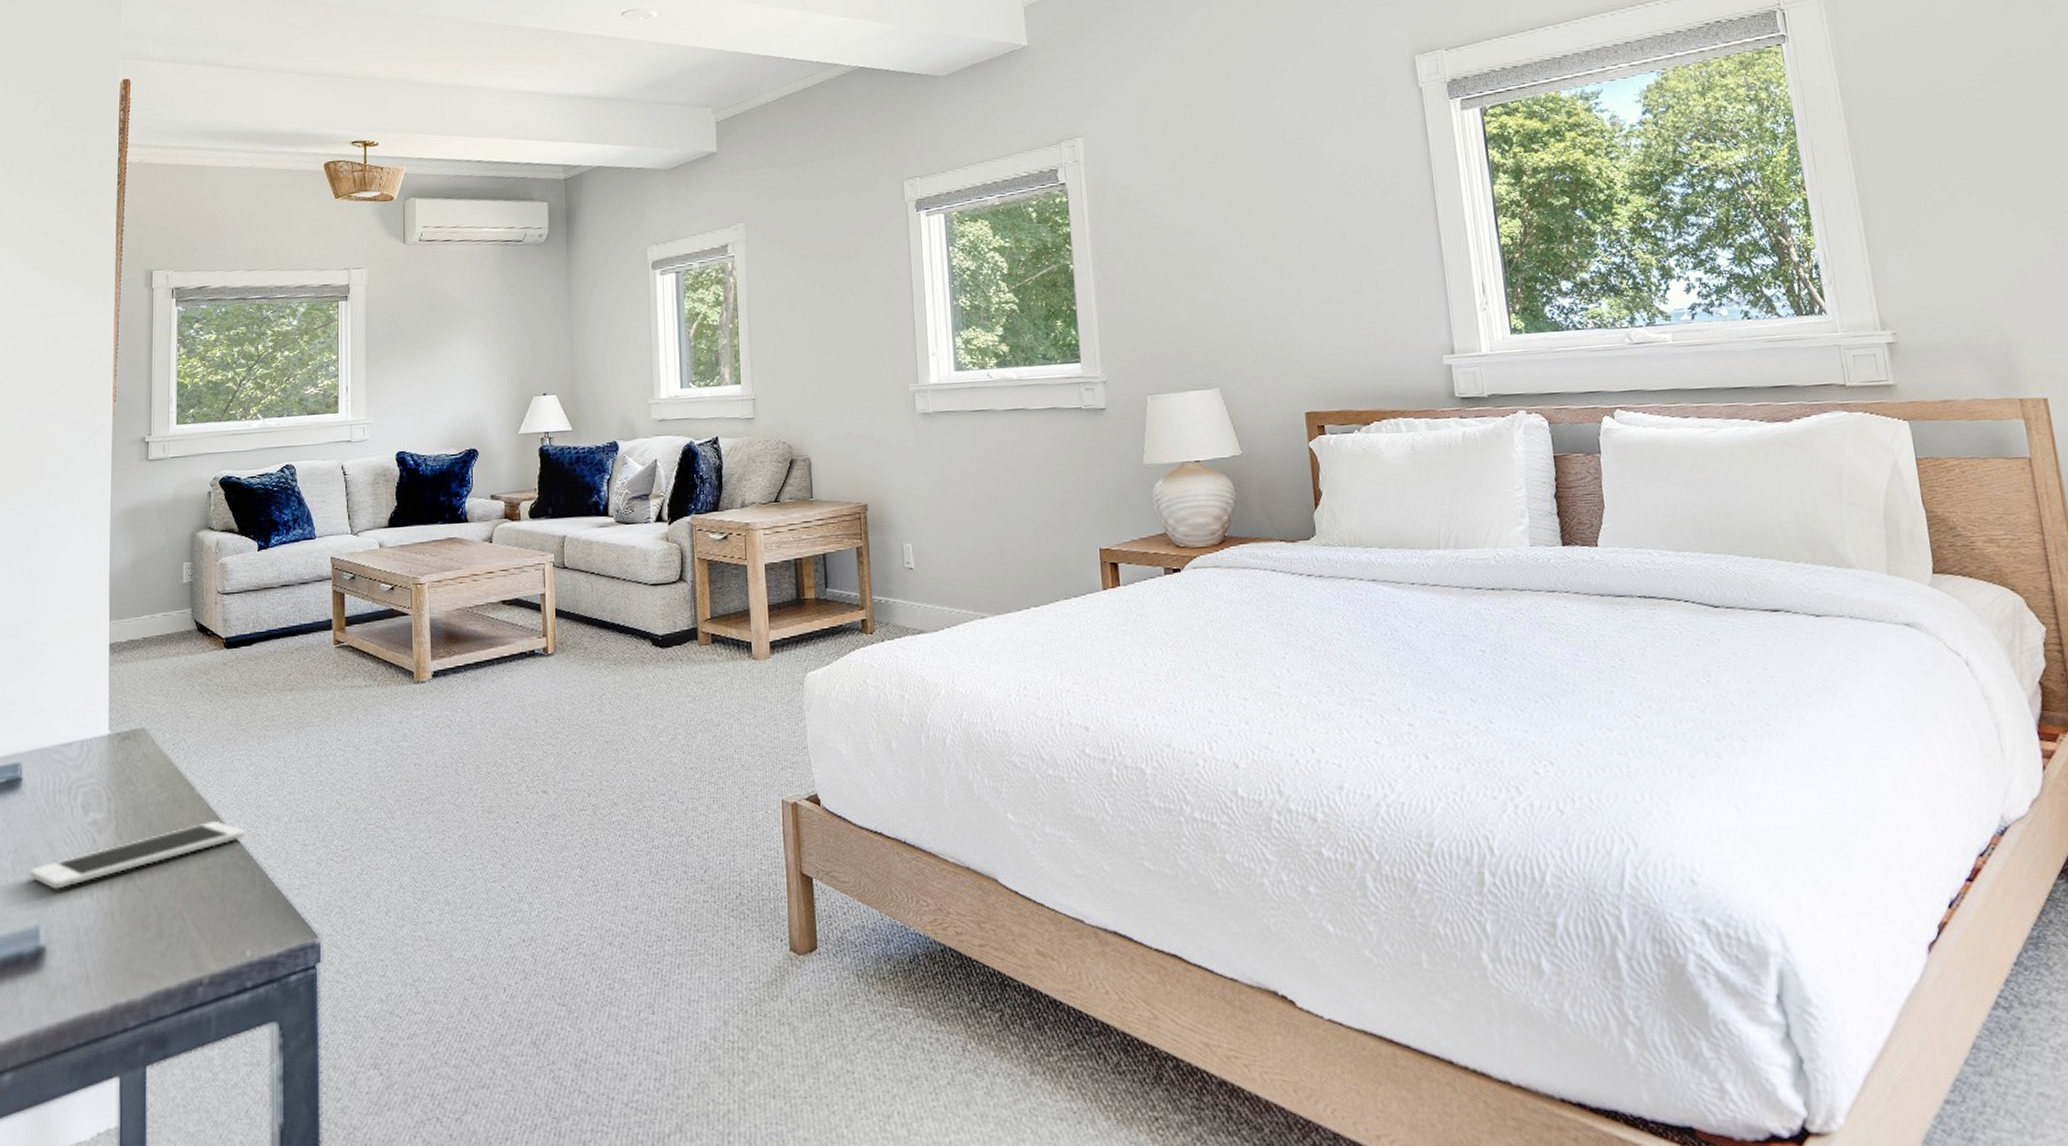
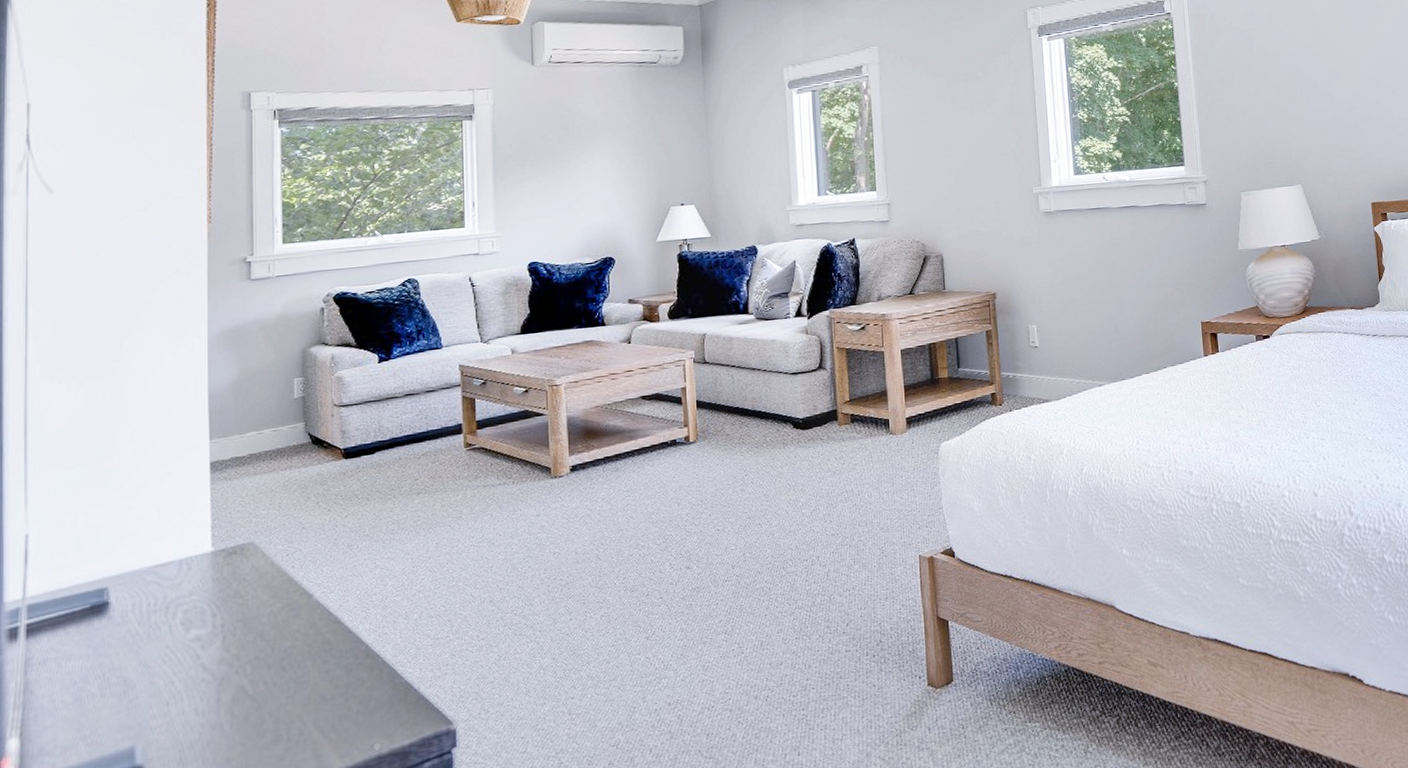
cell phone: present [29,820,246,890] -> none [121,625,371,709]

